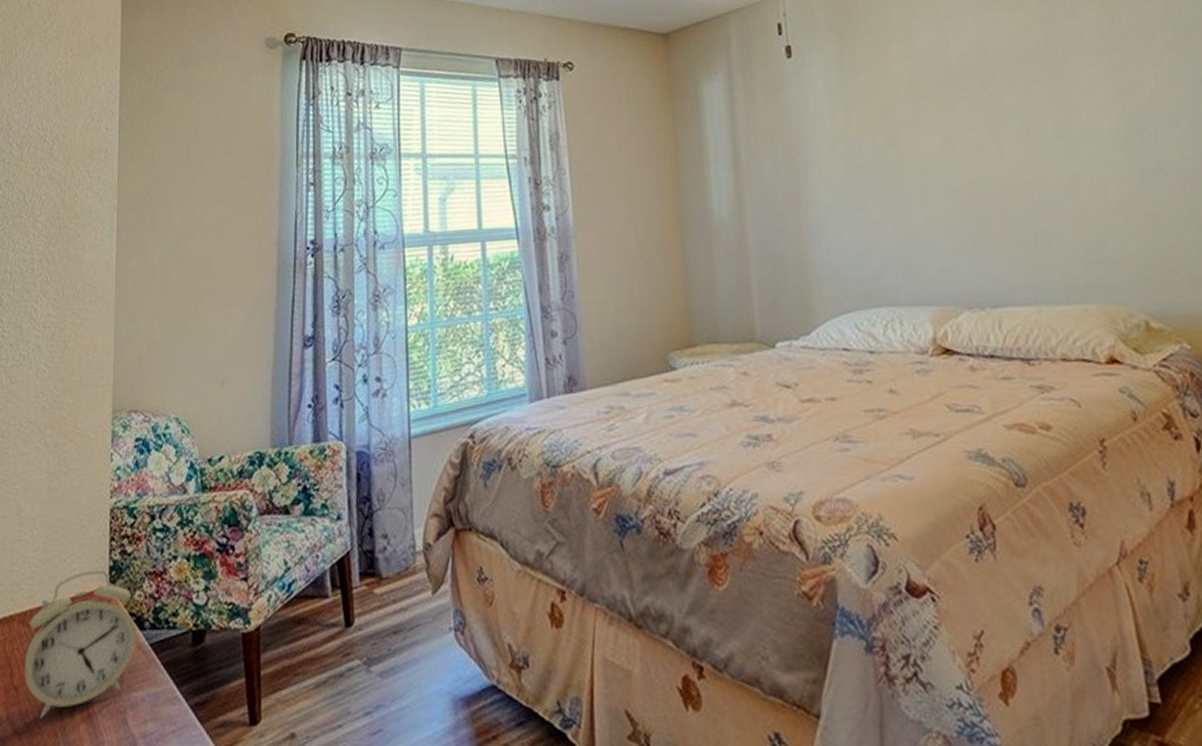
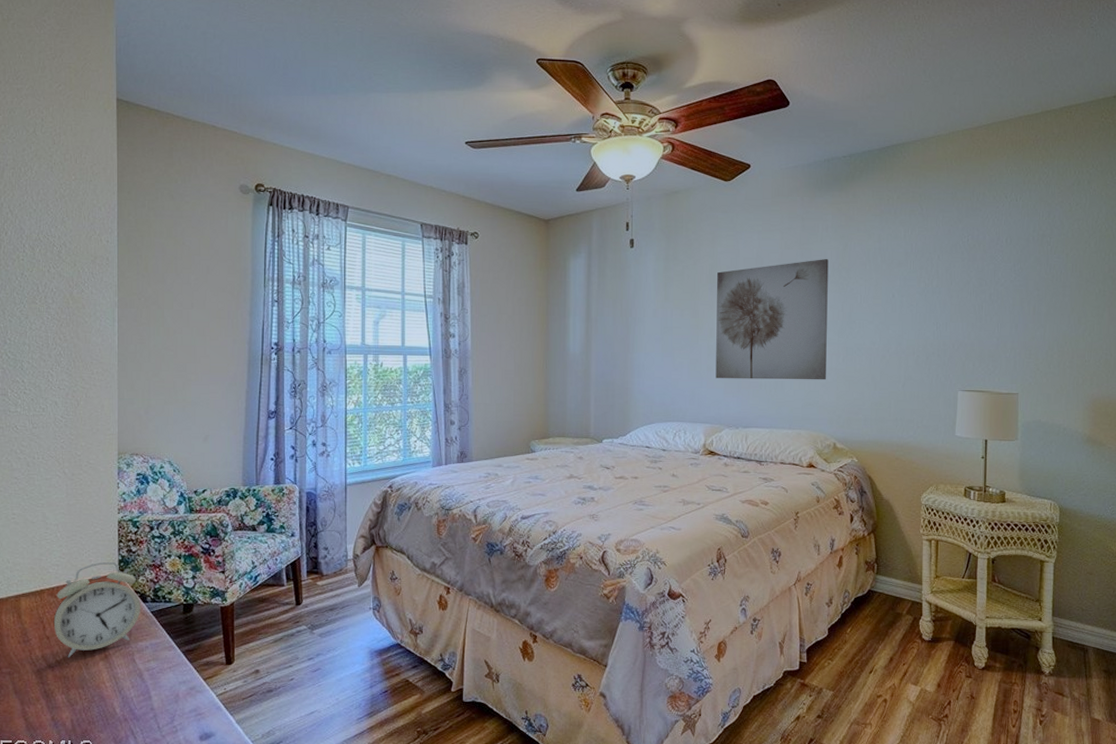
wall art: none [920,40,1115,236] -> present [715,259,829,380]

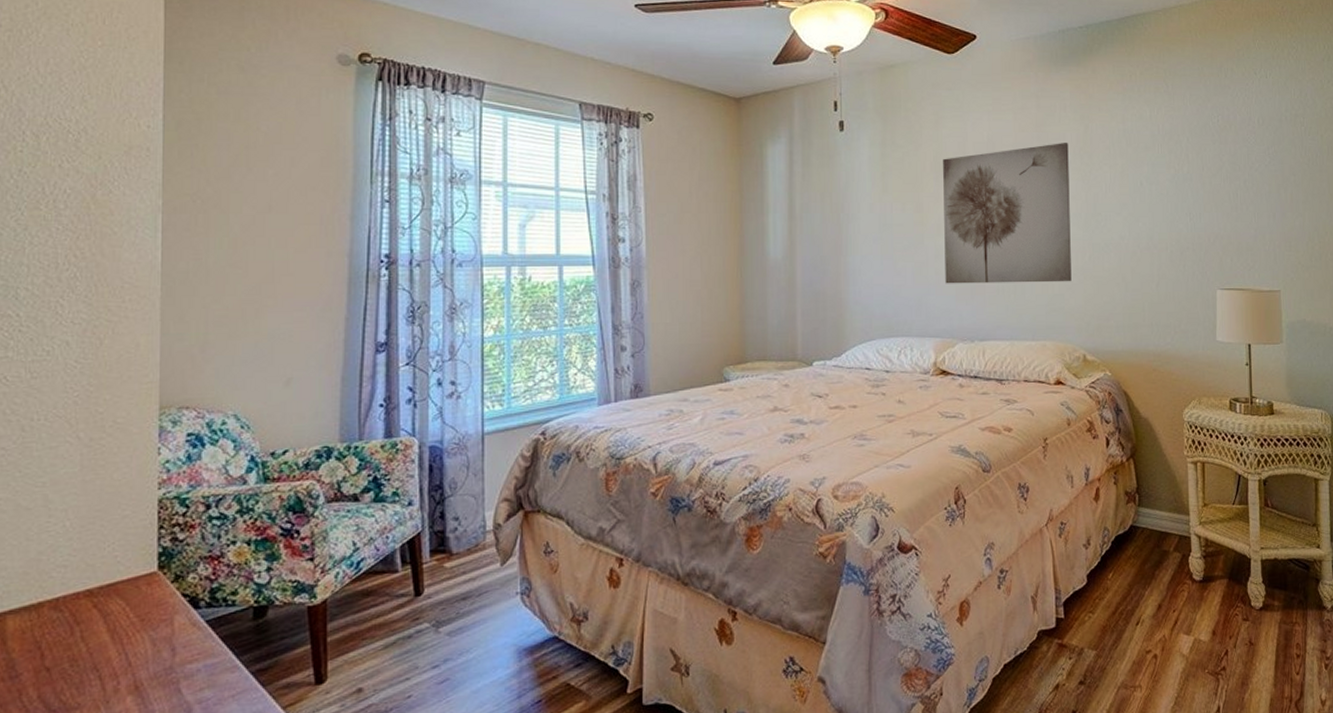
alarm clock: present [53,562,140,658] -> none [57,557,190,696]

